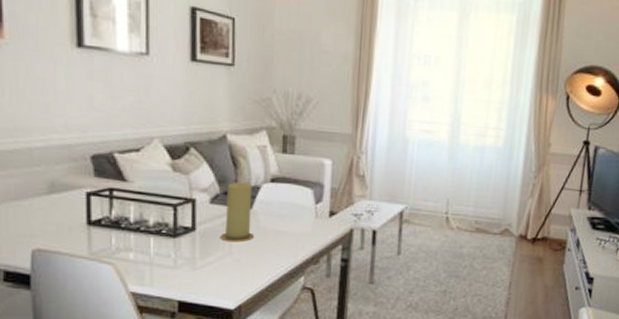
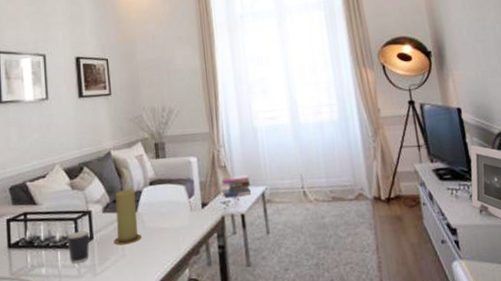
mug: none [164,219,191,254] -> present [68,230,90,264]
books: none [353,187,390,212] -> present [220,174,251,198]

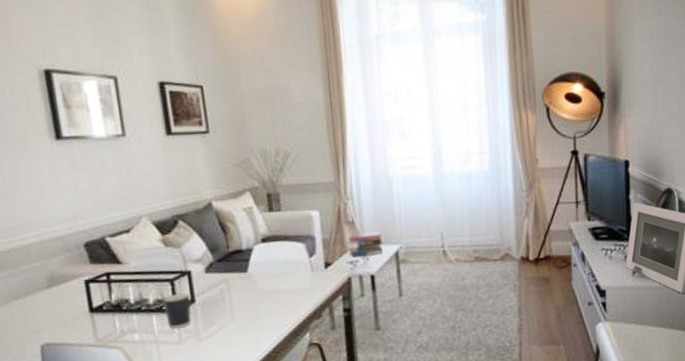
candle: present [113,189,141,245] -> none [219,246,253,309]

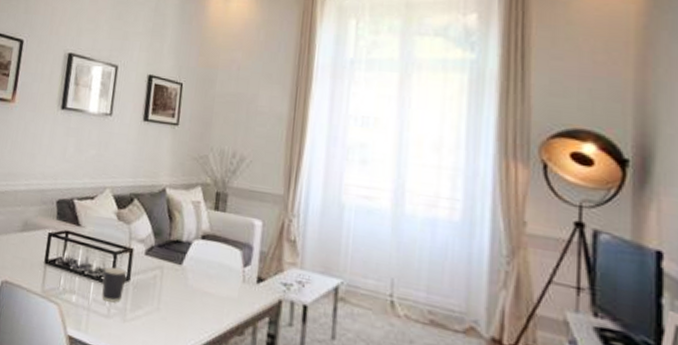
books: present [347,230,383,258] -> none [283,253,323,284]

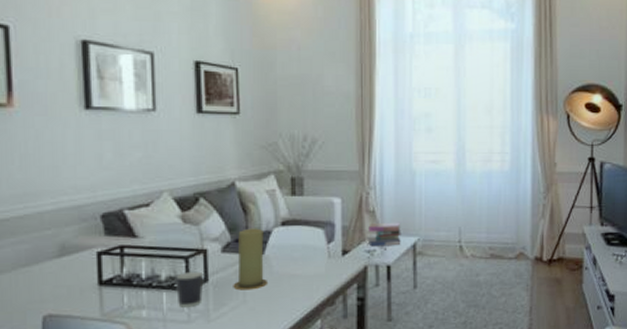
candle: none [150,235,185,299] -> present [233,228,267,290]
books: none [283,253,323,284] -> present [366,222,401,247]

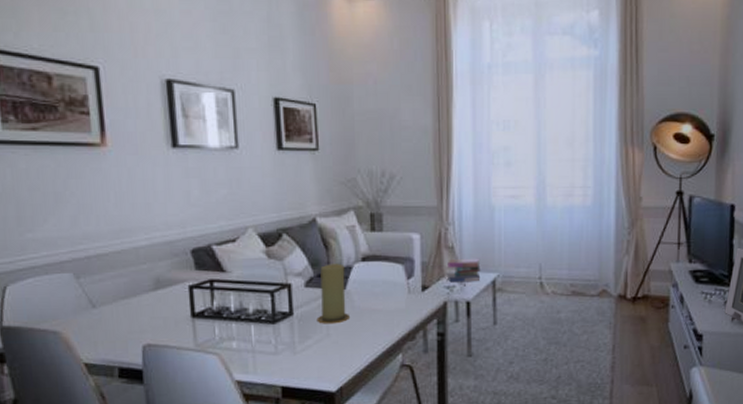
mug: present [176,271,204,307] -> none [263,305,289,340]

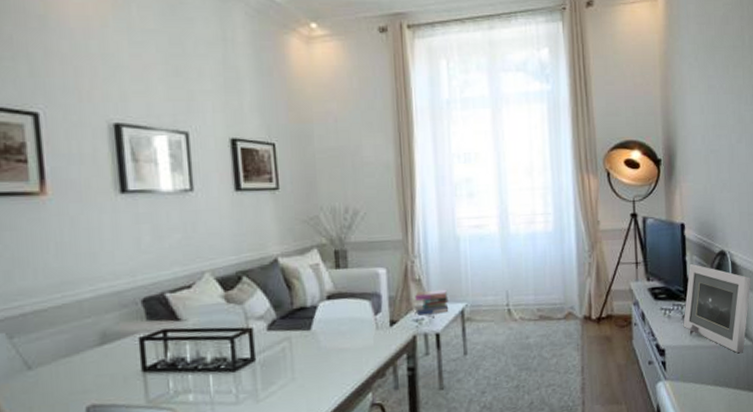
candle: present [316,263,349,324] -> none [280,303,315,368]

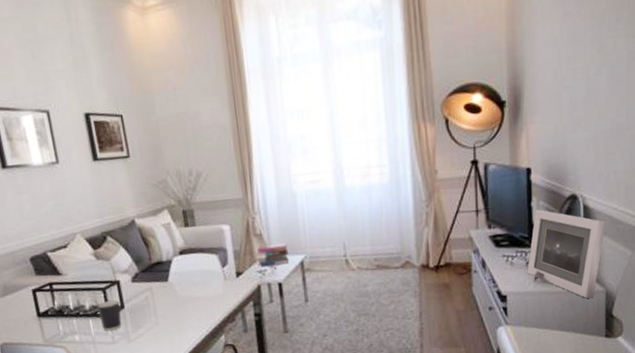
mug: none [222,351,251,389] -> present [97,299,122,331]

